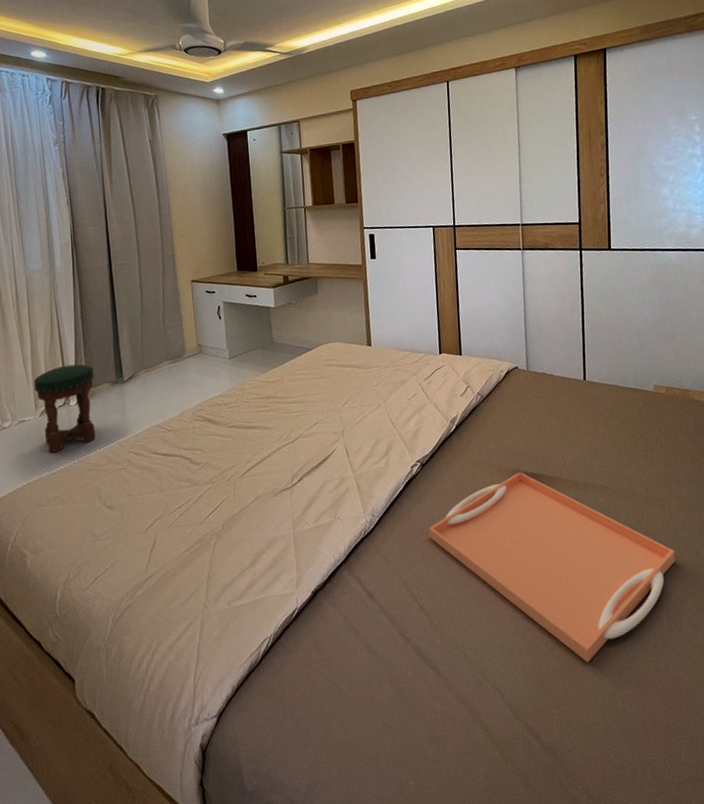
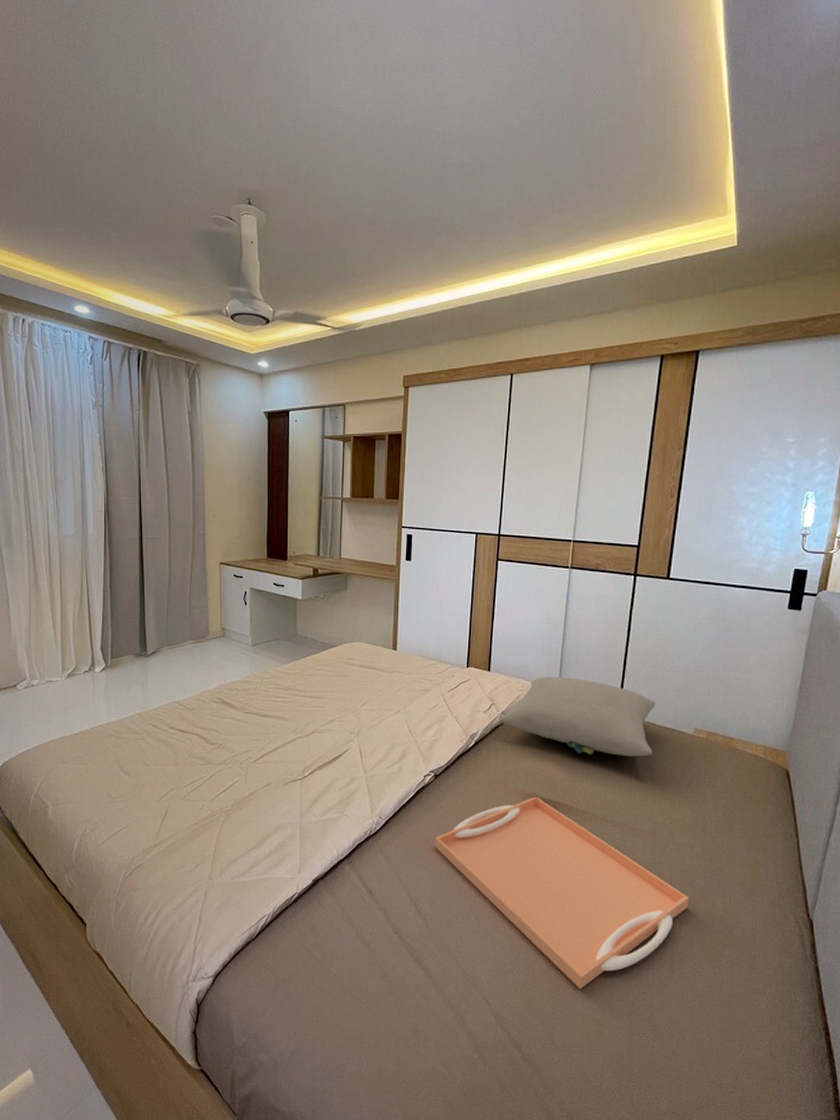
stool: present [33,364,96,453] -> none [61,632,119,715]
pillow: none [476,351,621,424] -> present [499,677,656,756]

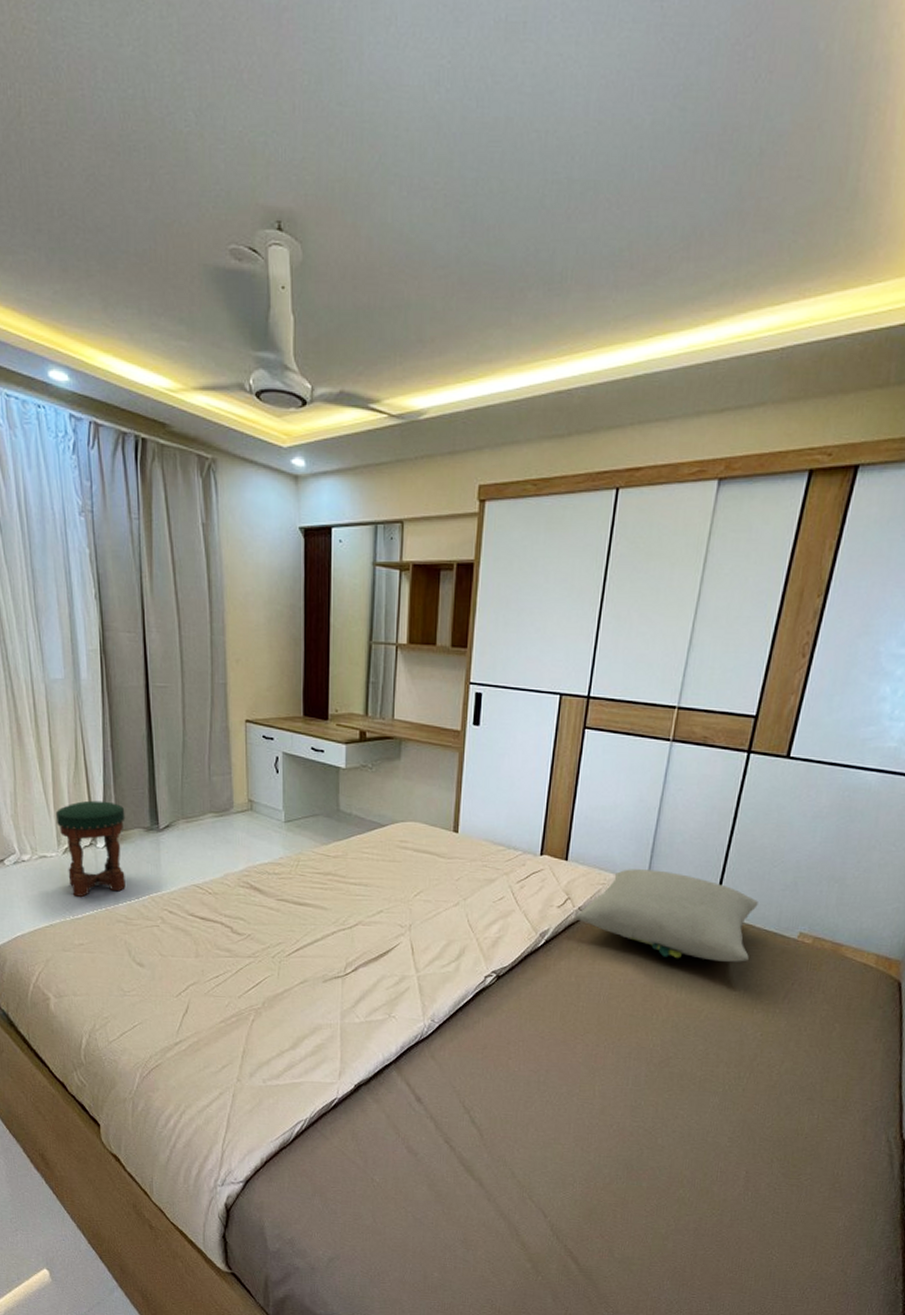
stool: none [61,632,119,715] -> present [55,800,126,897]
serving tray: present [434,796,689,990] -> none [493,1002,774,1204]

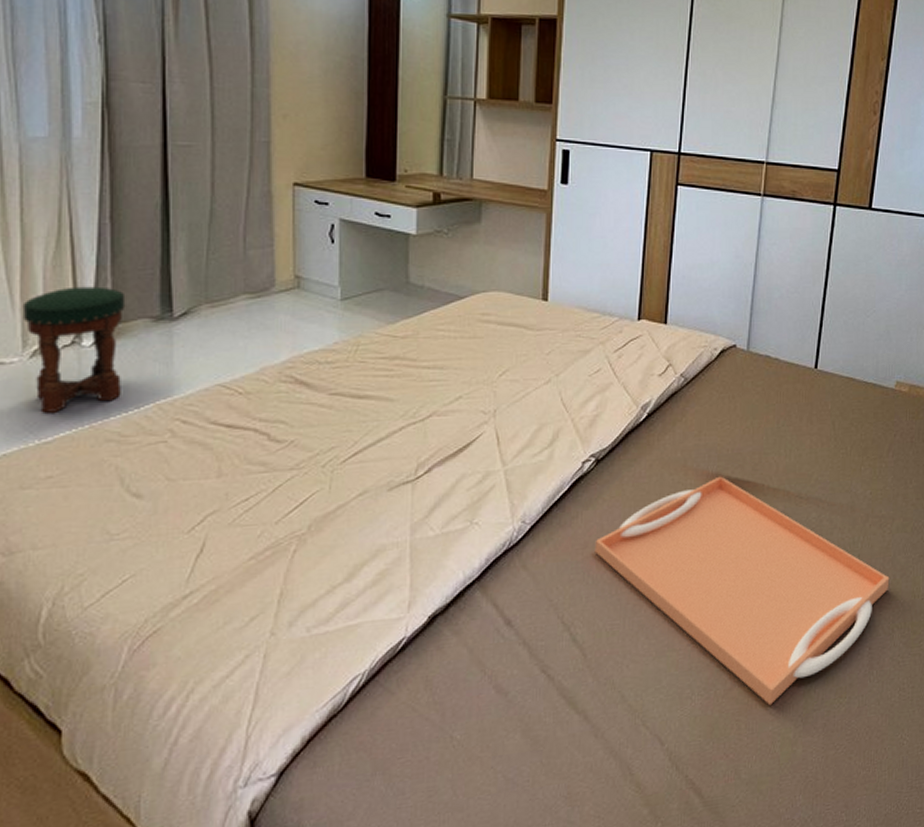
serving tray: none [493,1002,774,1204] -> present [594,476,890,706]
pillow: present [575,869,758,962] -> none [678,328,856,421]

